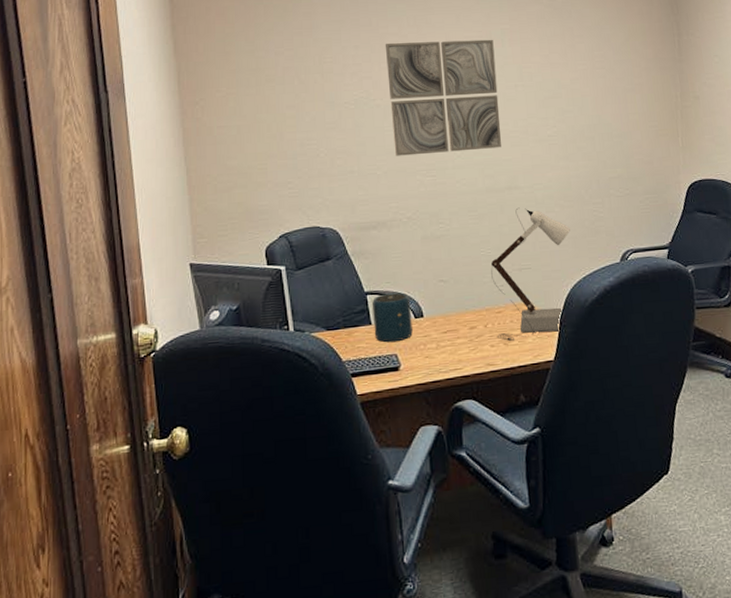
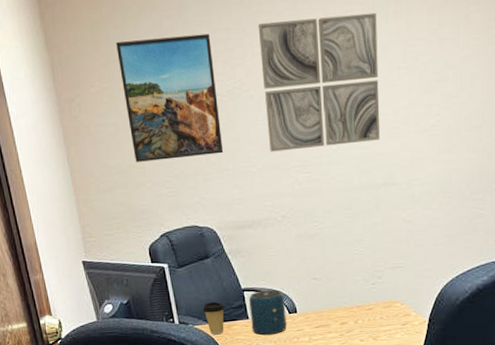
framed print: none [246,49,349,163] -> present [116,33,224,162]
coffee cup: none [322,306,346,343] -> present [203,302,225,335]
desk lamp: present [490,207,570,341] -> none [363,204,447,336]

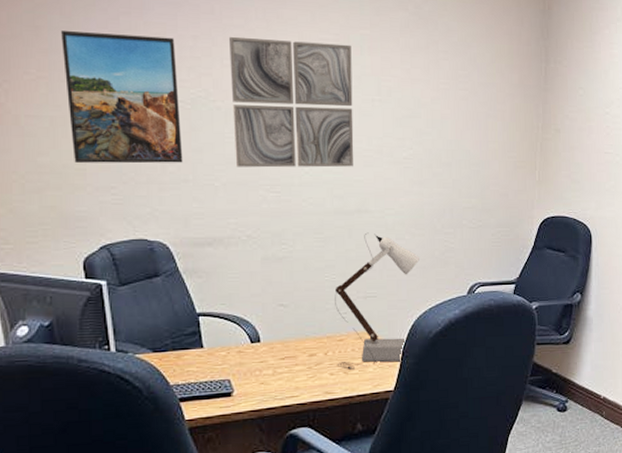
coffee cup: present [203,302,225,335] -> none [148,327,175,366]
speaker: present [248,289,287,336] -> none [204,315,248,367]
desk lamp: none [363,204,447,336] -> present [334,232,419,370]

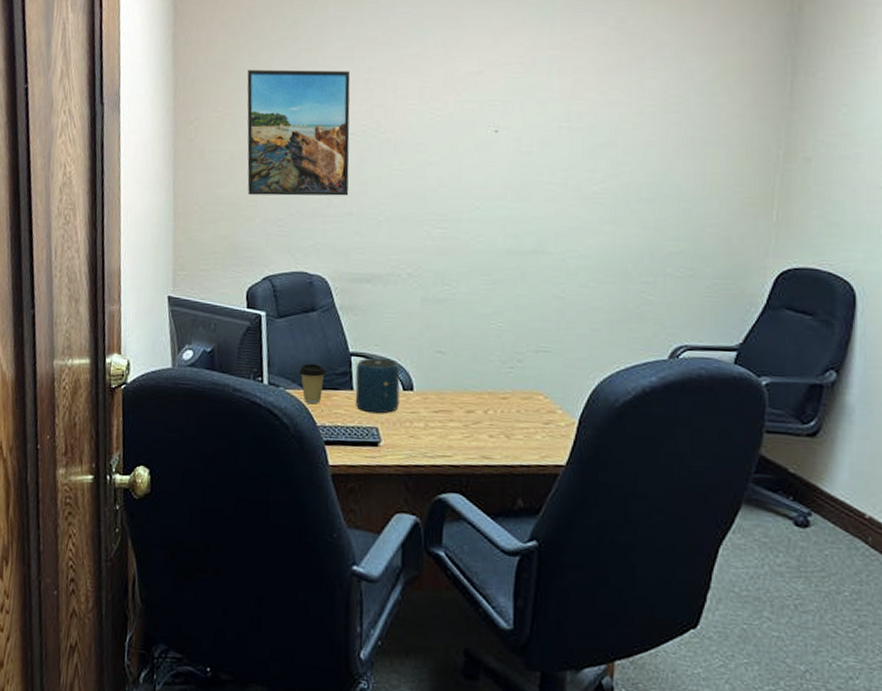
coffee cup: none [148,327,175,366] -> present [299,363,327,404]
speaker: none [204,315,248,367] -> present [355,357,401,414]
wall art: present [228,36,354,168] -> none [401,66,538,202]
desk lamp: present [334,232,419,370] -> none [499,276,607,434]

